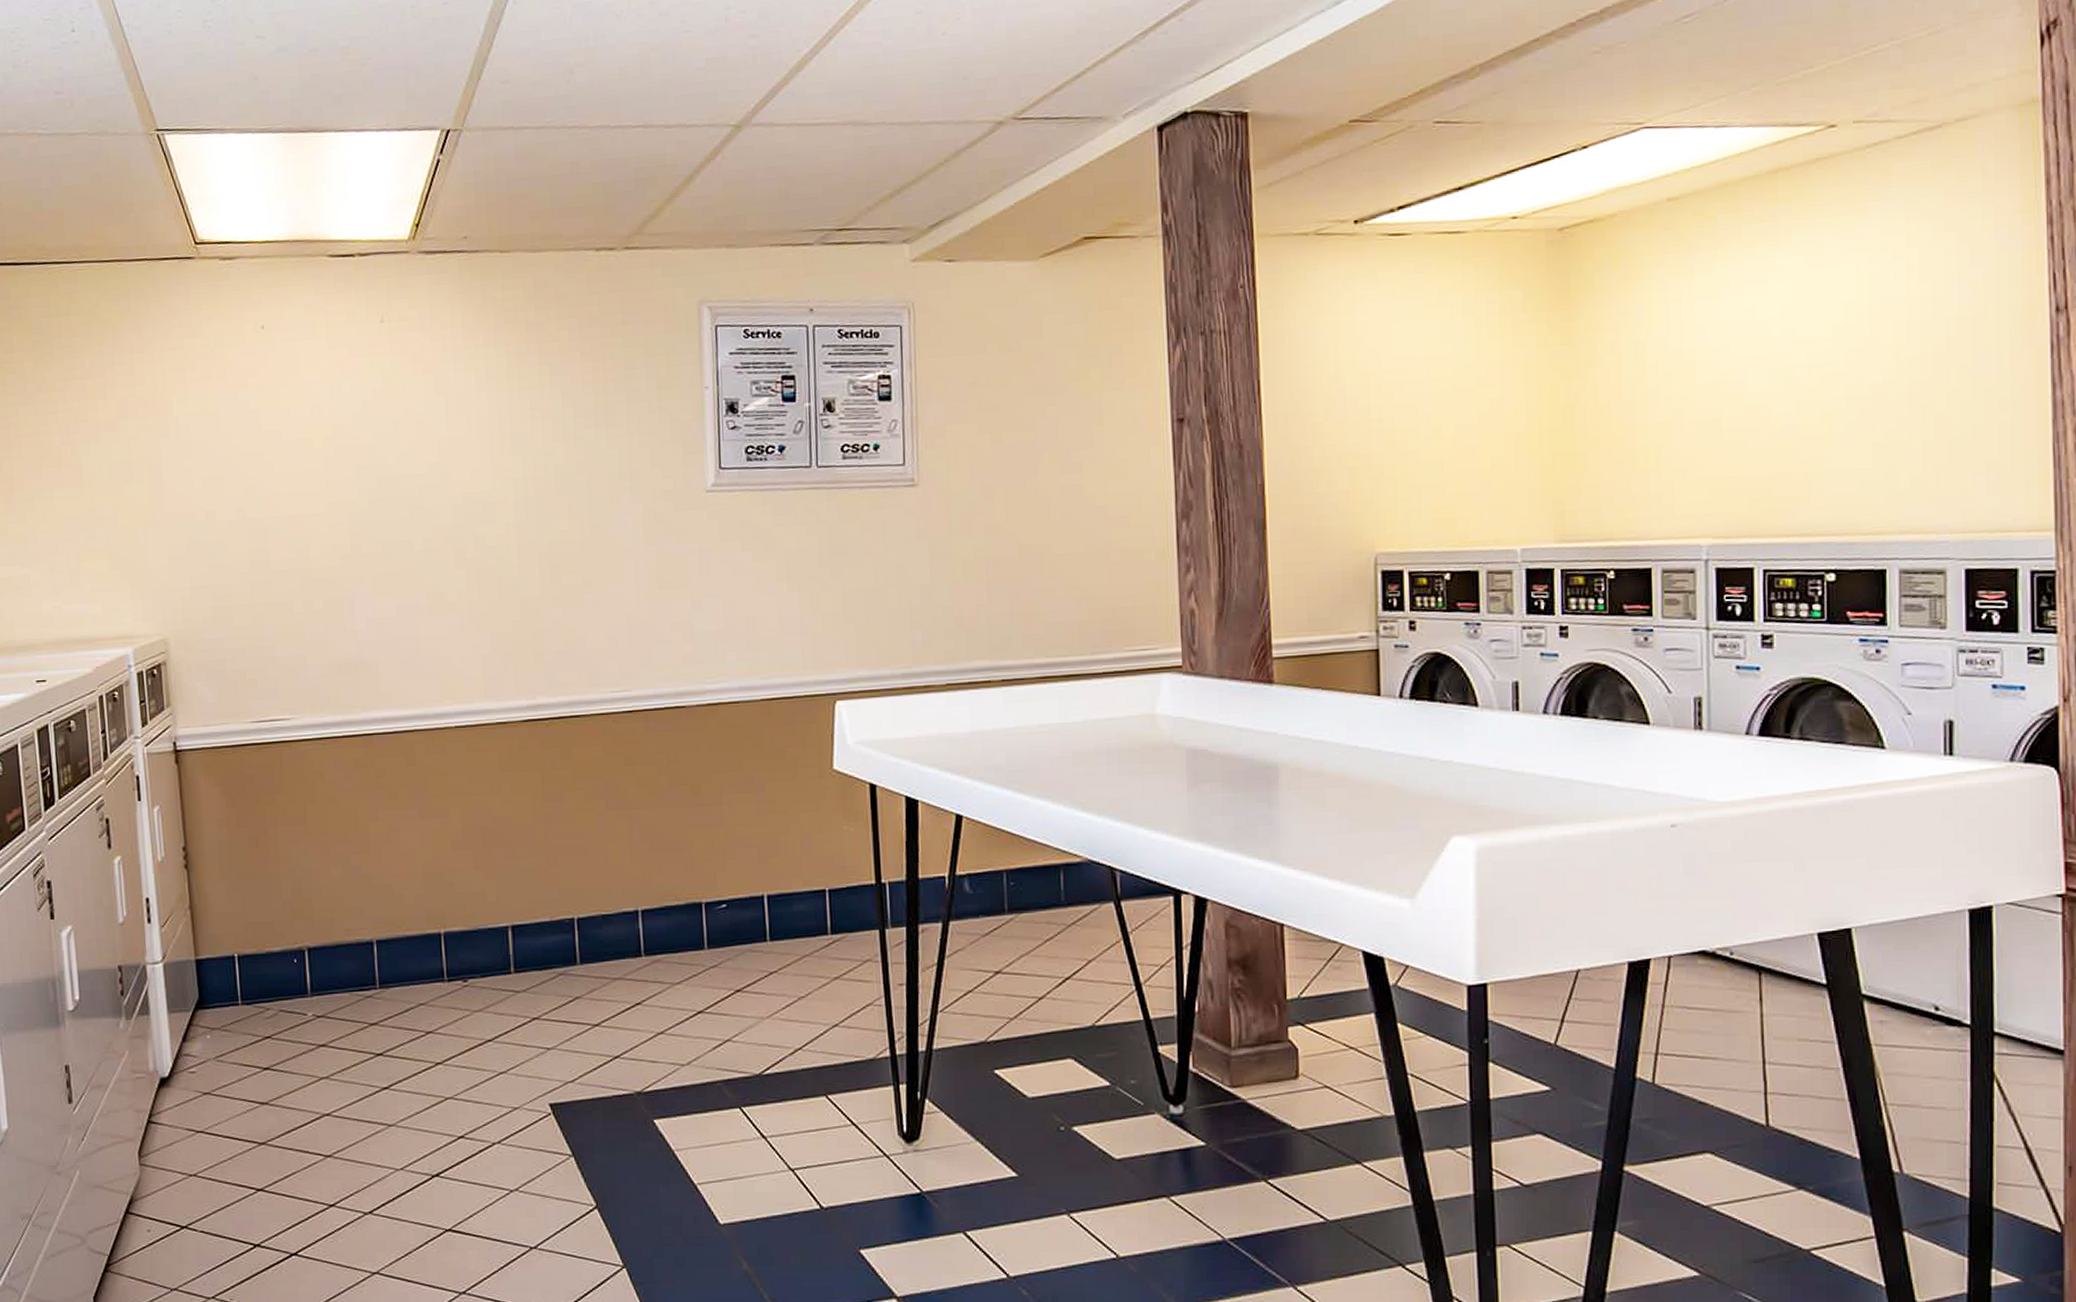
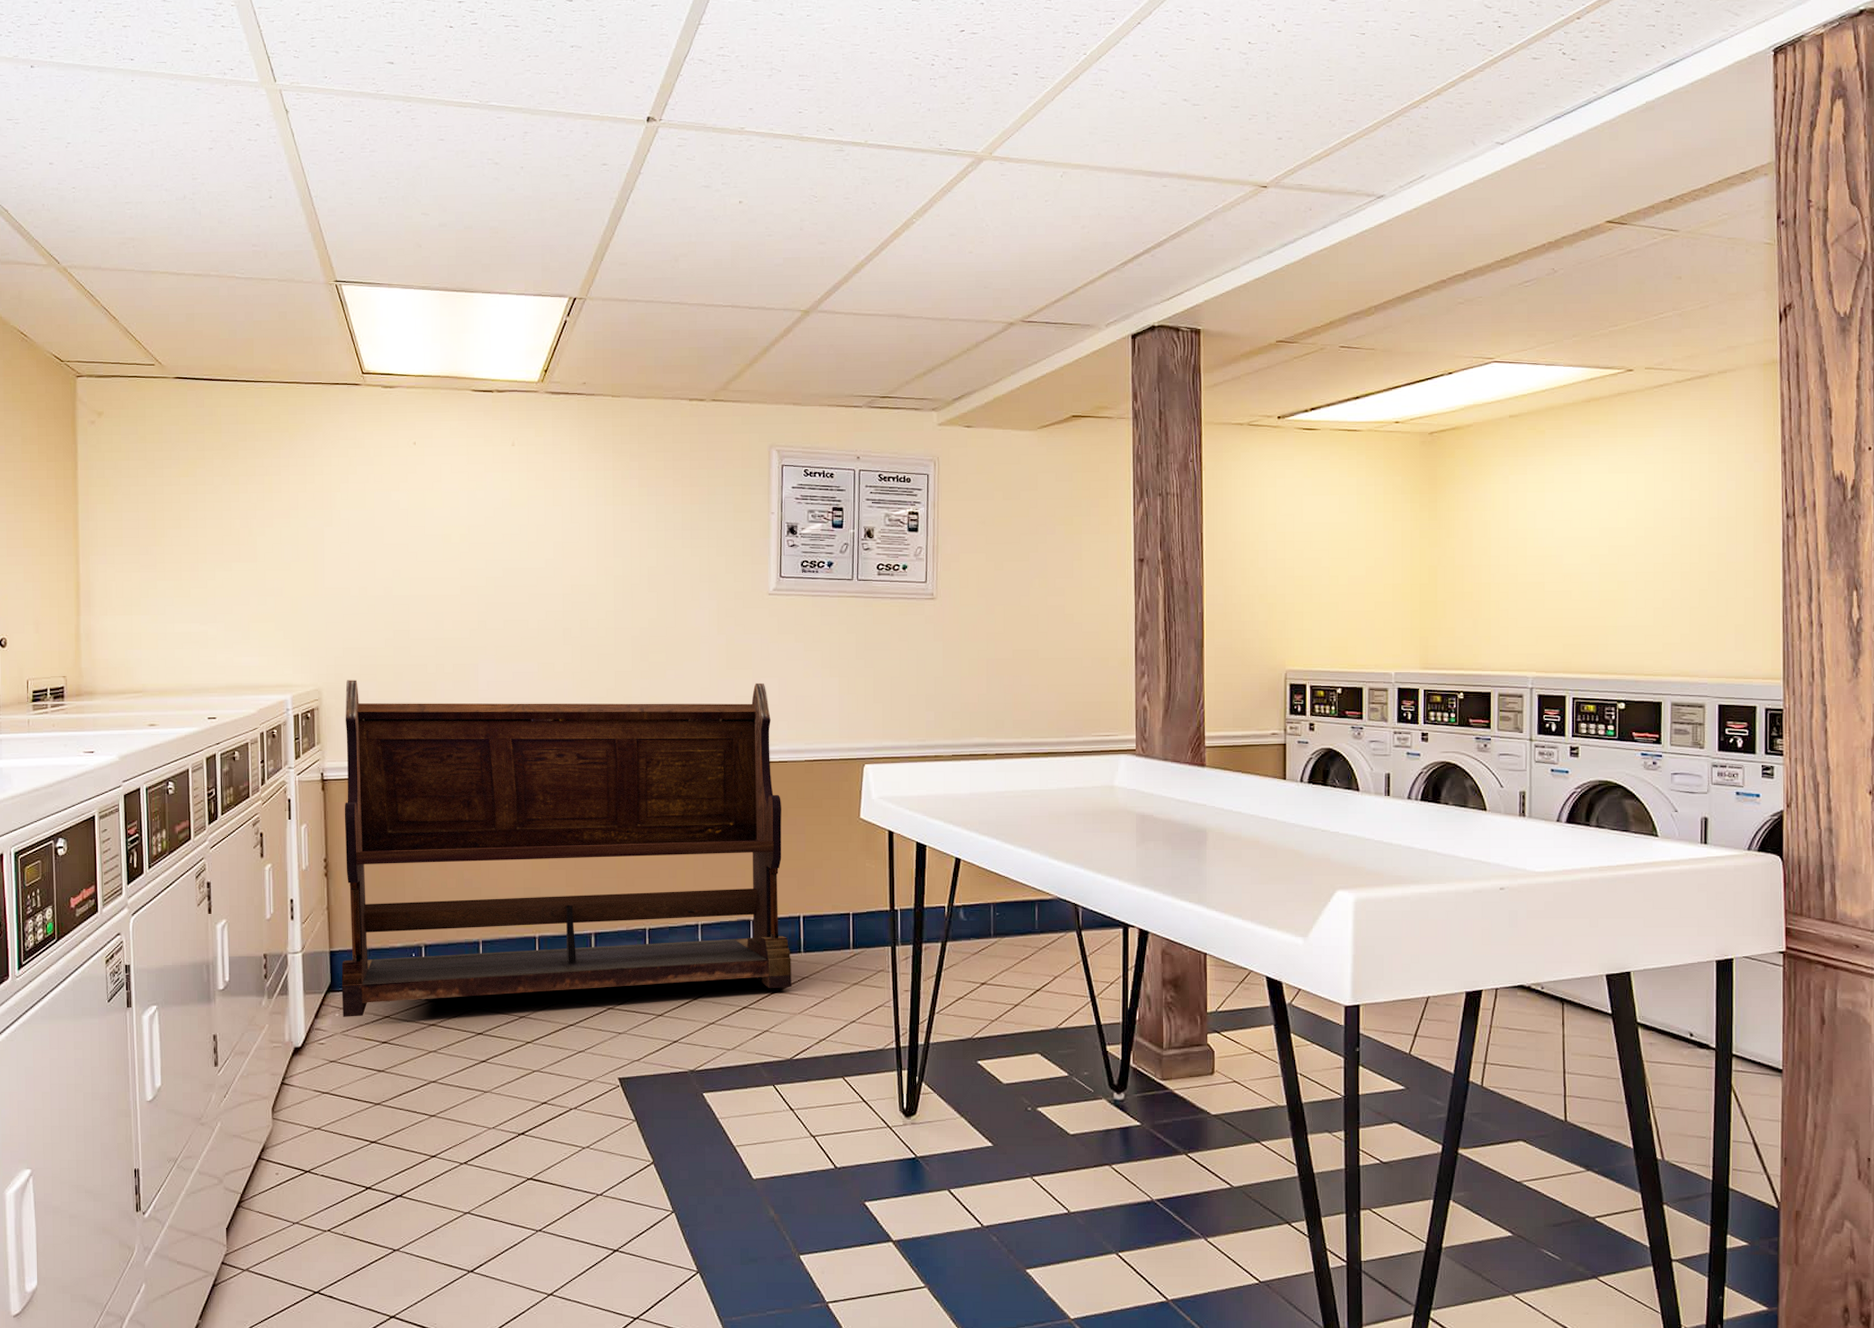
bench: none [196,604,757,1039] -> present [341,680,792,1017]

